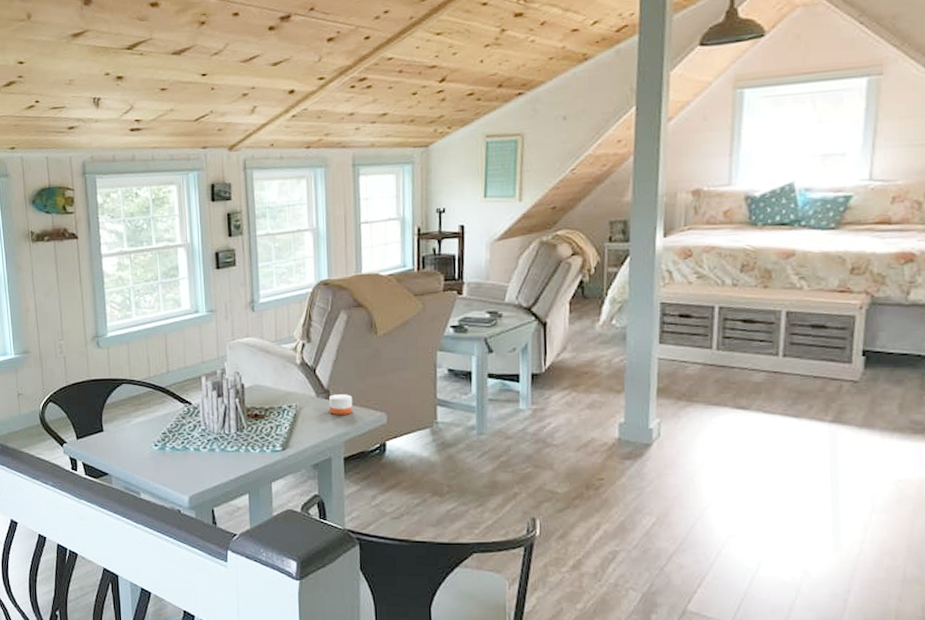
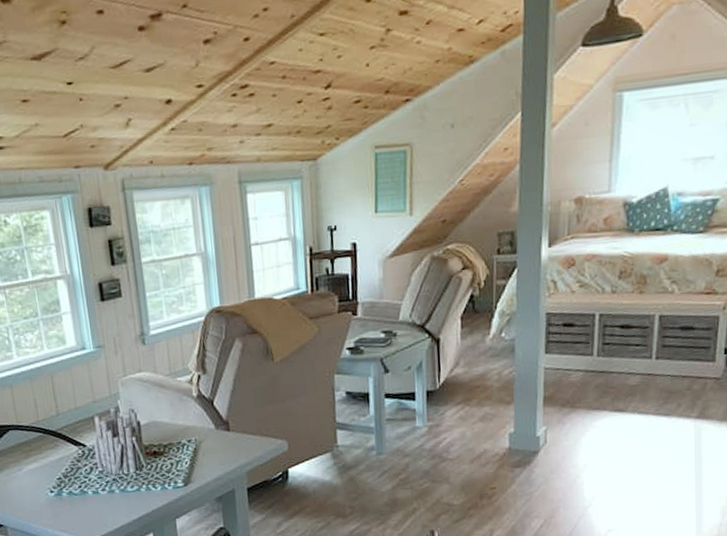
candle: present [328,390,353,415] -> none [228,421,254,446]

